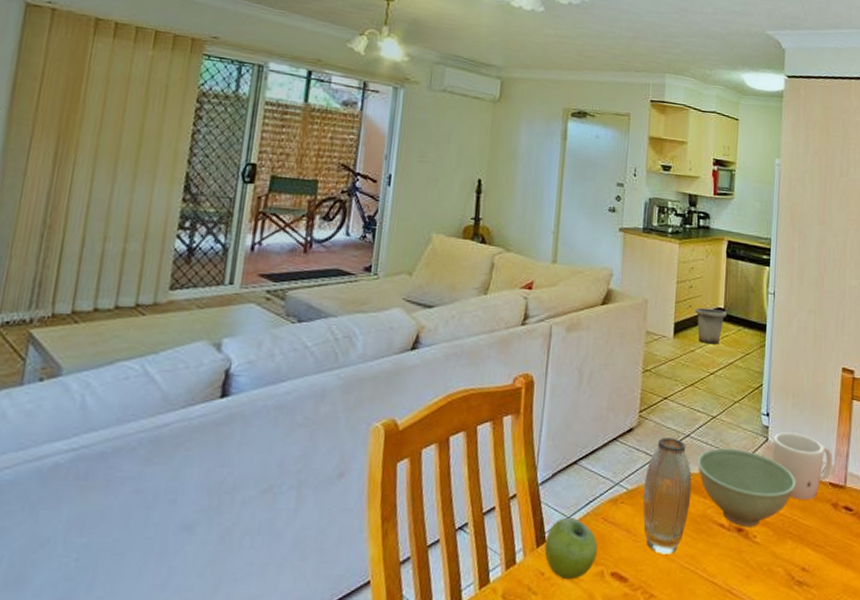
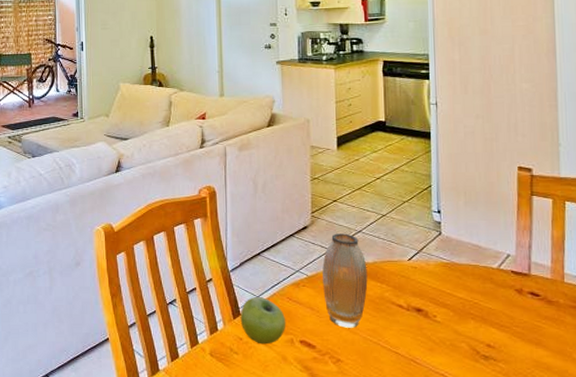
trash can: present [695,307,727,344] -> none [356,122,388,153]
bowl: present [697,448,796,527] -> none [370,242,475,308]
mug: present [772,432,832,500] -> none [446,227,513,286]

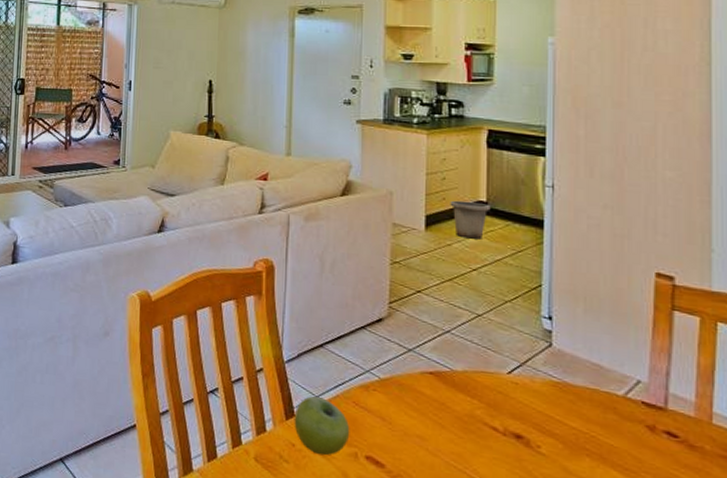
vase: present [322,233,368,328] -> none [398,331,455,449]
trash can: none [356,122,388,153] -> present [450,200,491,240]

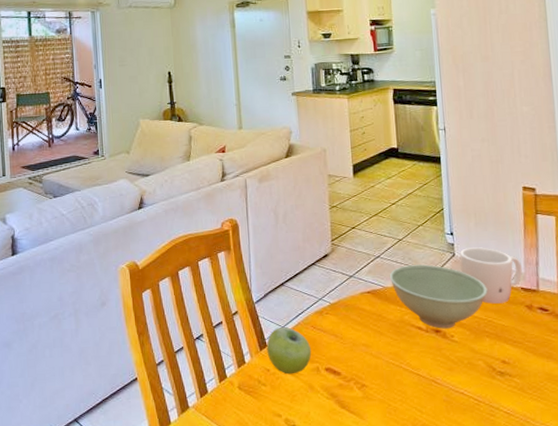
trash can: present [450,200,491,240] -> none [370,149,401,180]
bowl: none [460,347,593,437] -> present [389,264,488,329]
mug: none [558,338,645,417] -> present [459,247,522,304]

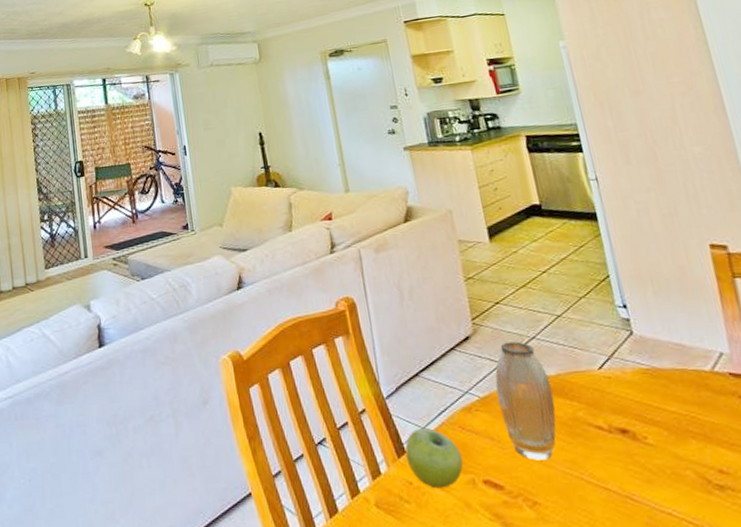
vase: none [344,259,388,353] -> present [495,341,556,460]
bowl: present [389,264,488,329] -> none [550,346,684,429]
mug: present [459,247,522,304] -> none [639,322,728,395]

